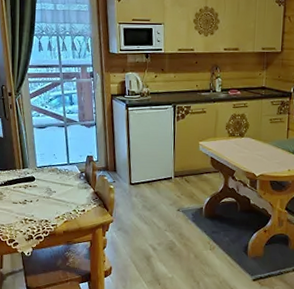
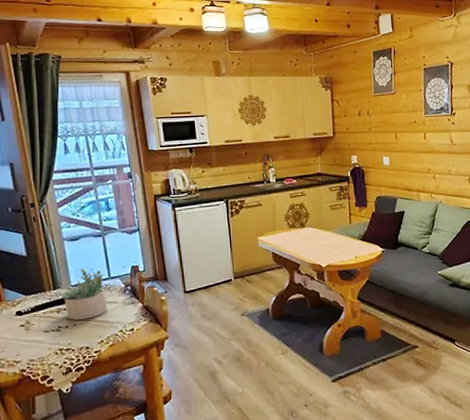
succulent plant: none [27,153,65,197] -> present [60,268,107,320]

